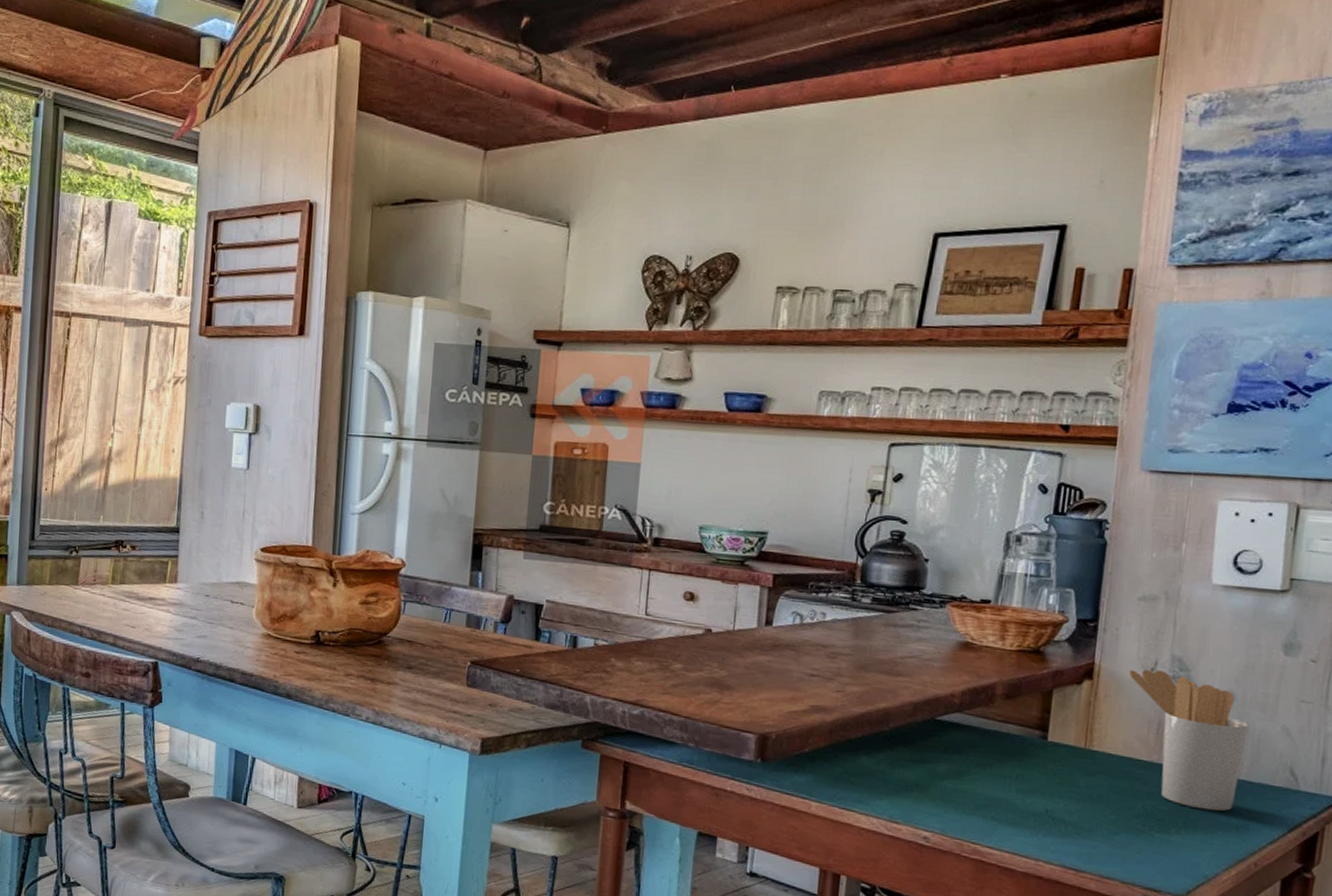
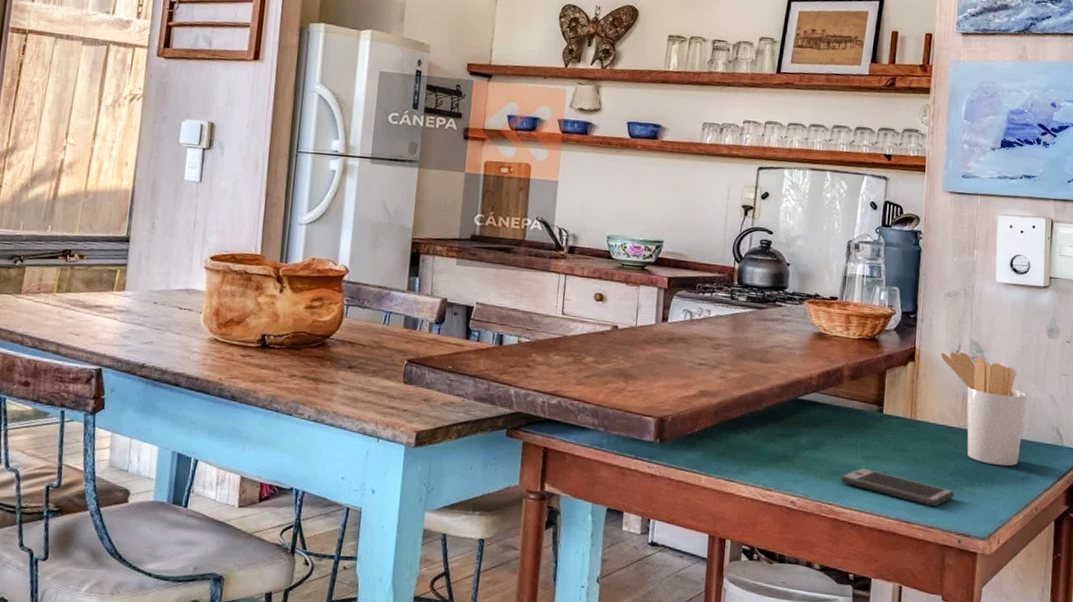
smartphone: none [988,803,1141,854] -> present [840,468,954,507]

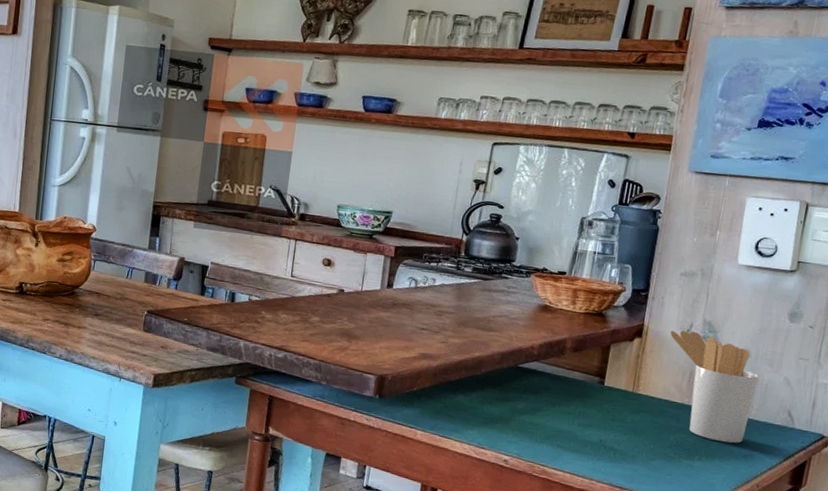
smartphone: present [840,468,954,507] -> none [555,434,672,476]

